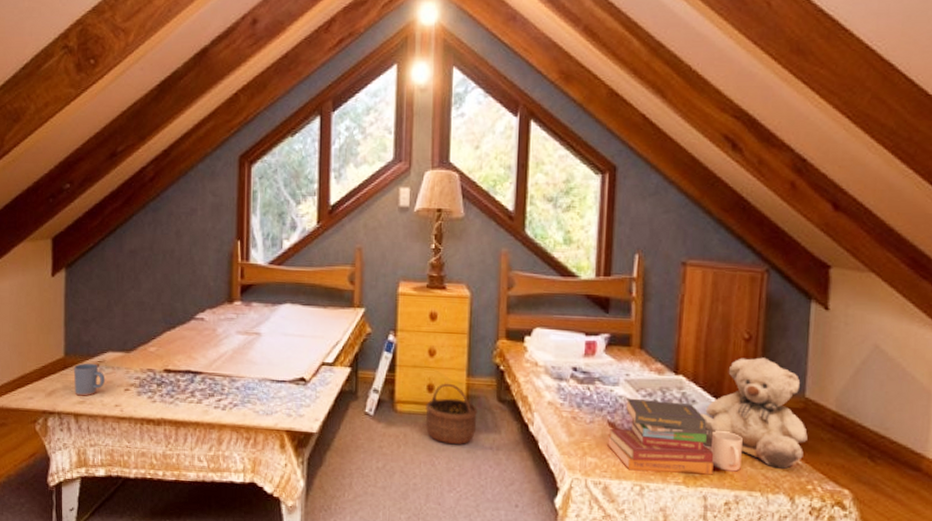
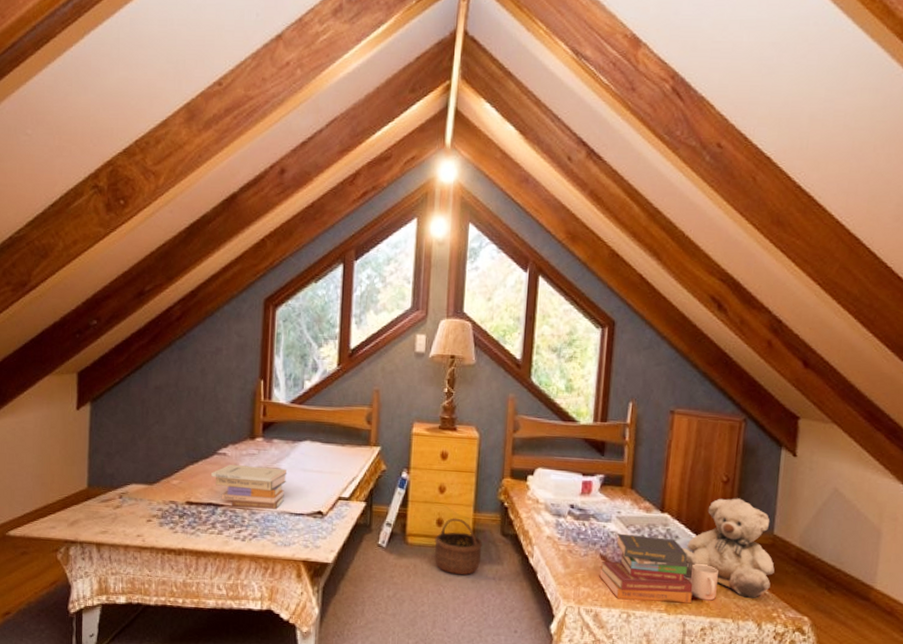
mug: present [73,363,106,396] -> none [96,494,128,526]
books: none [188,330,268,377] -> present [210,465,287,510]

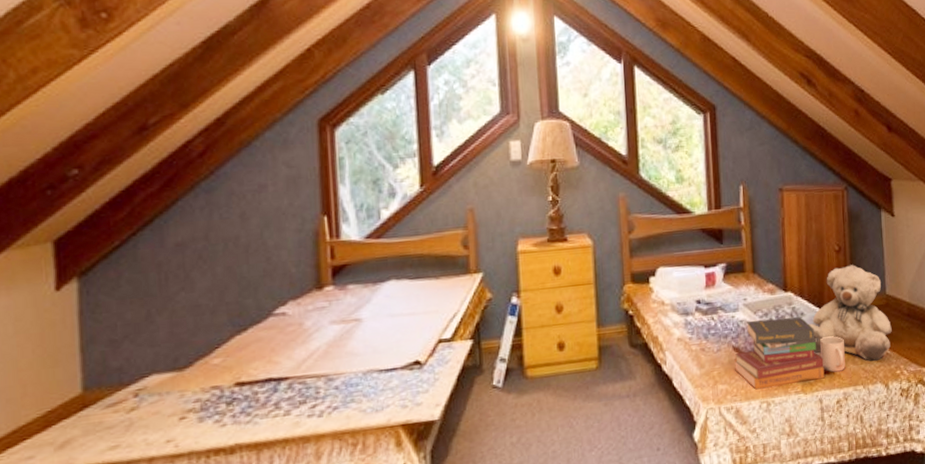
books: present [210,465,287,510] -> none [266,318,371,378]
wicker basket: present [434,518,482,575] -> none [558,337,612,401]

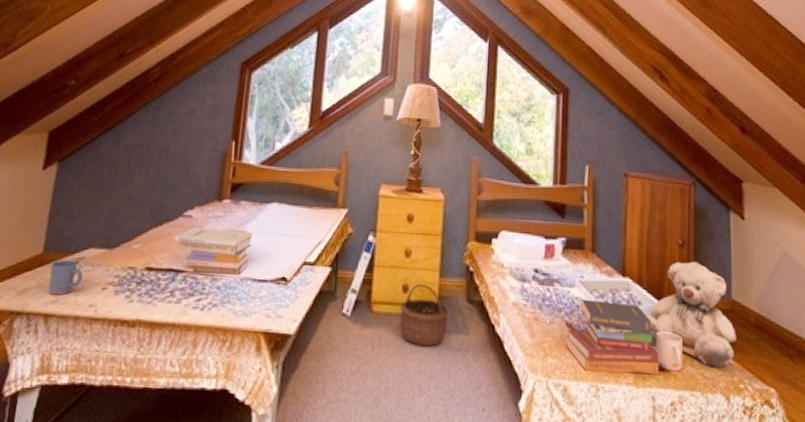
mug: none [98,393,150,440] -> present [48,259,84,295]
books: none [266,318,371,378] -> present [173,227,253,276]
wicker basket: none [558,337,612,401] -> present [399,283,448,346]

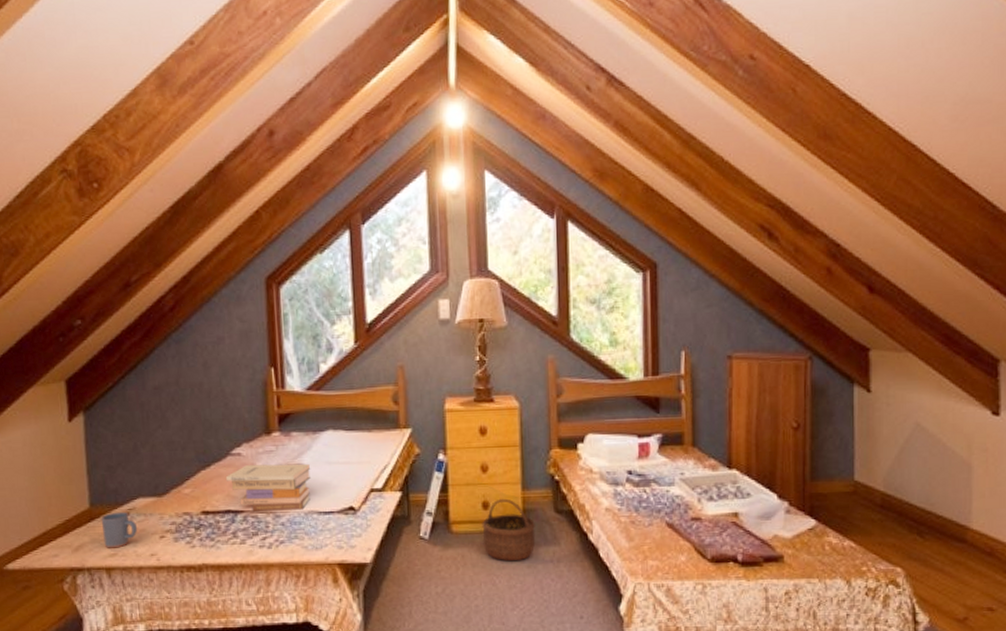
books: present [566,299,659,375] -> none [667,496,772,570]
teddy bear: present [646,261,736,368] -> none [756,444,859,553]
mug: present [655,330,682,372] -> none [767,520,798,561]

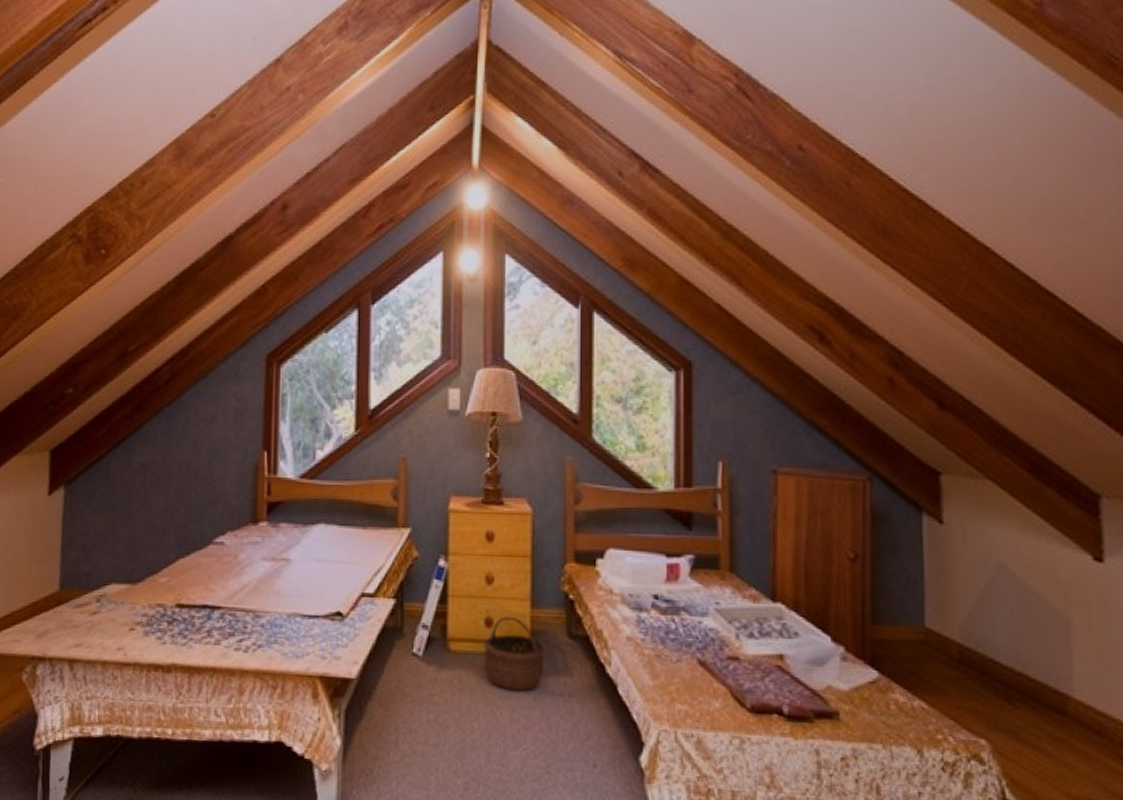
mug: present [101,511,138,548] -> none [69,597,107,638]
books: present [225,463,311,513] -> none [205,556,298,611]

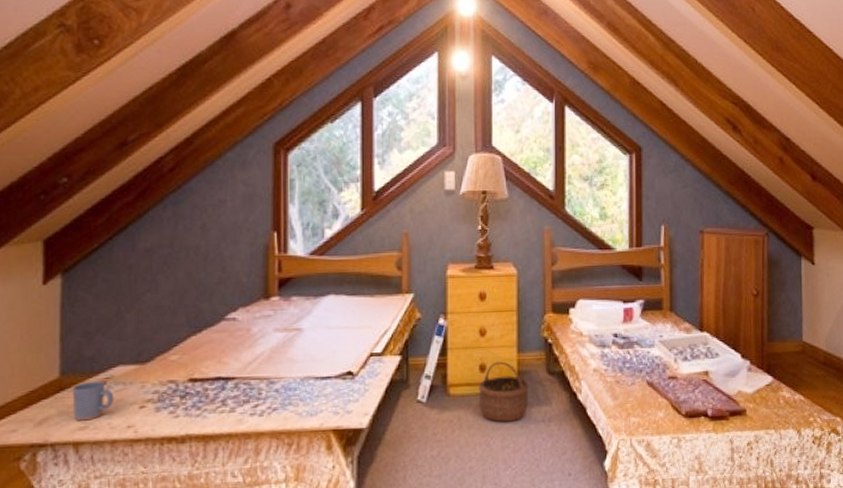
mug: none [69,597,107,638] -> present [72,380,115,421]

